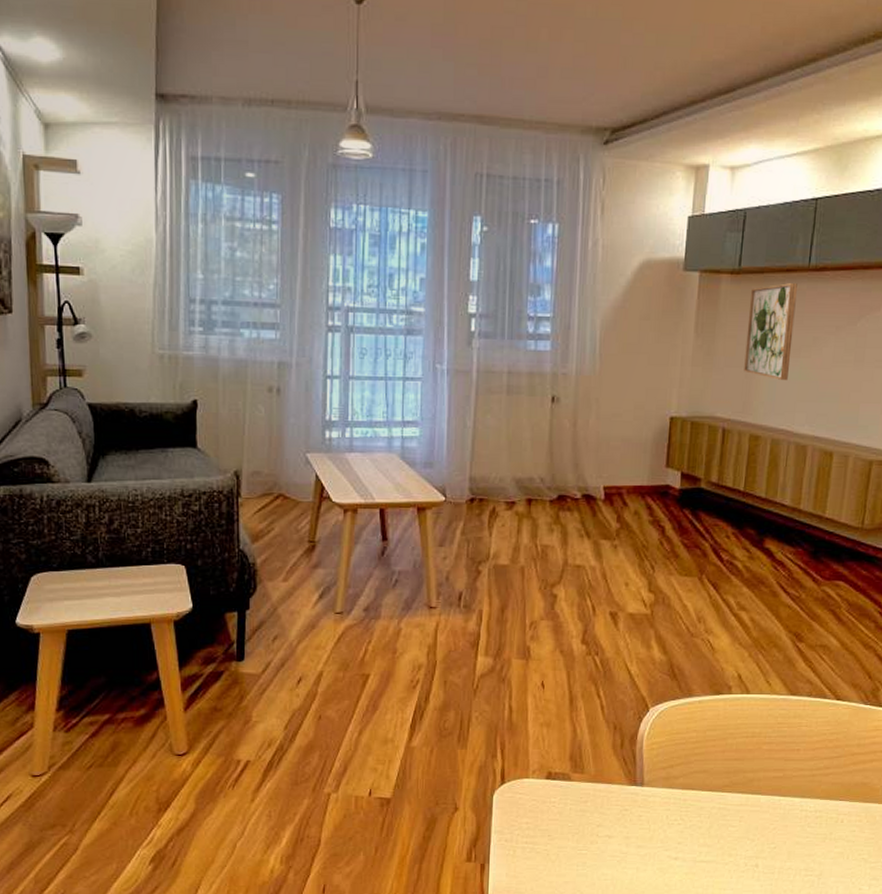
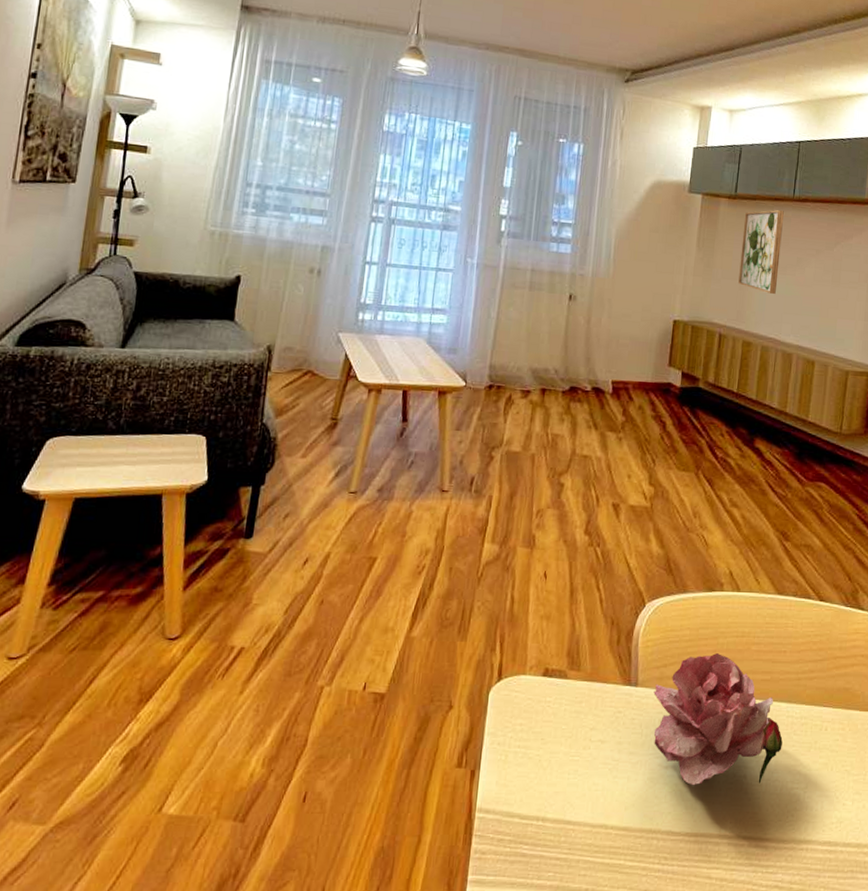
flower: none [660,754,796,874] -> present [653,653,783,785]

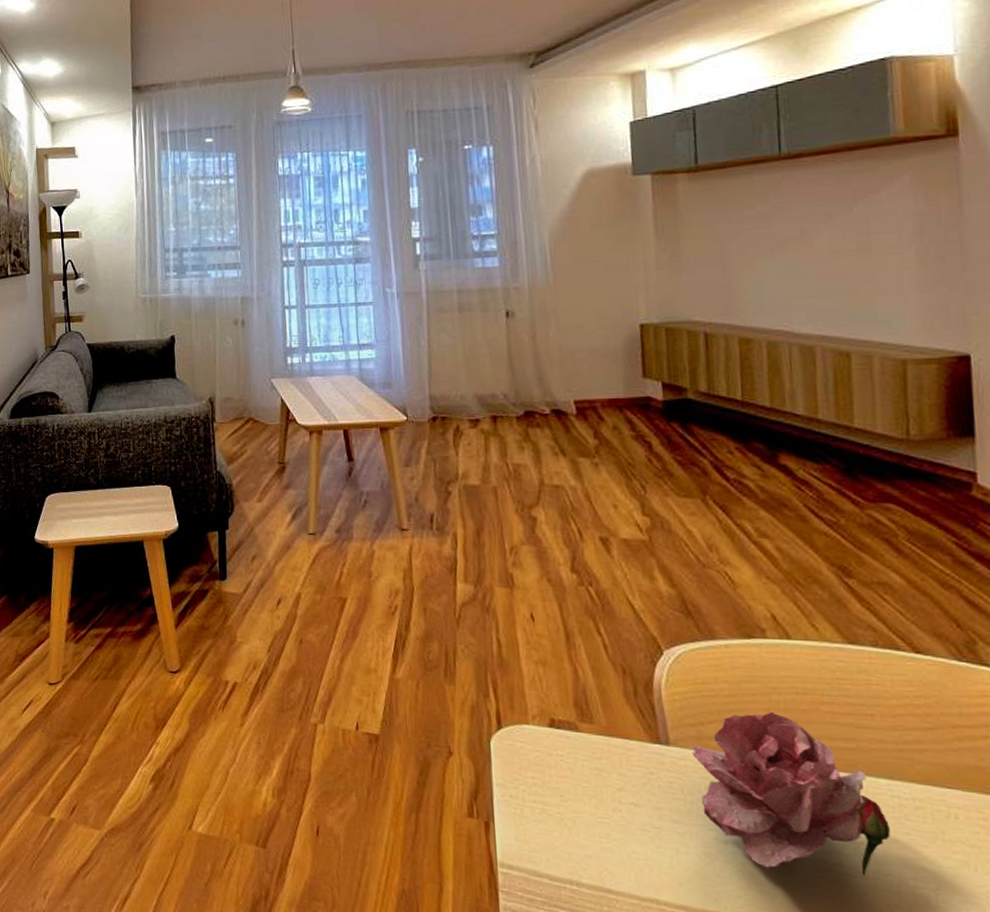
wall art: present [738,210,784,294] -> none [714,174,776,277]

